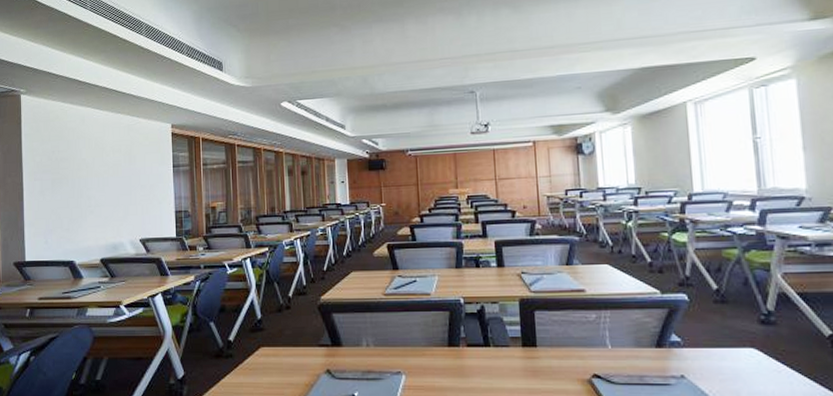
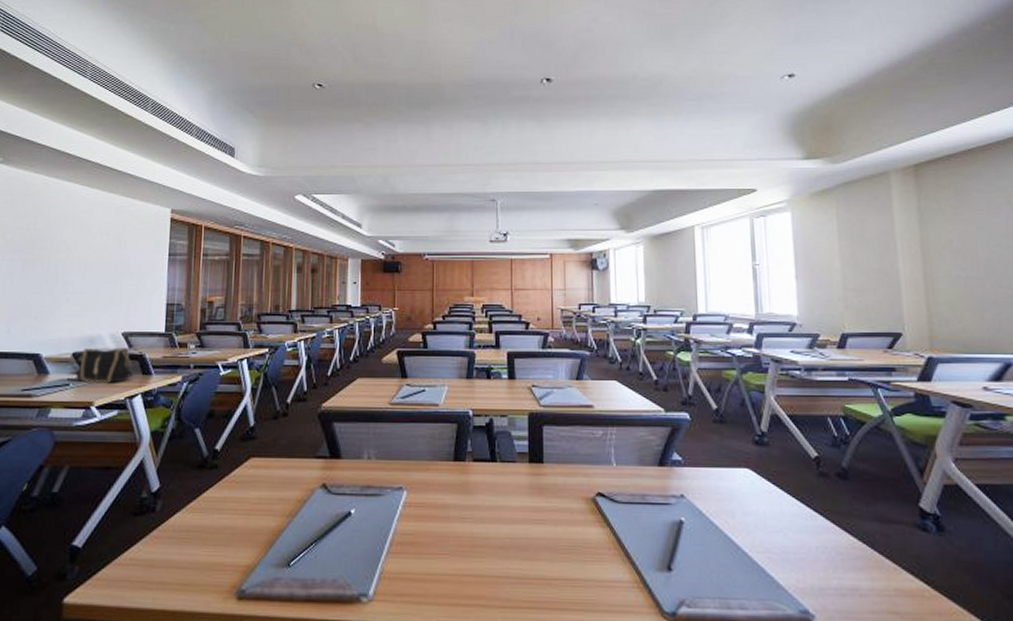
handbag: none [105,252,152,285] -> present [76,347,133,383]

